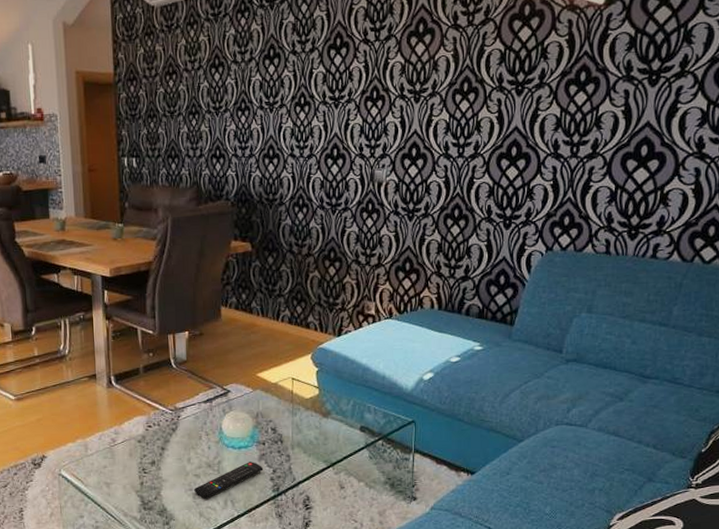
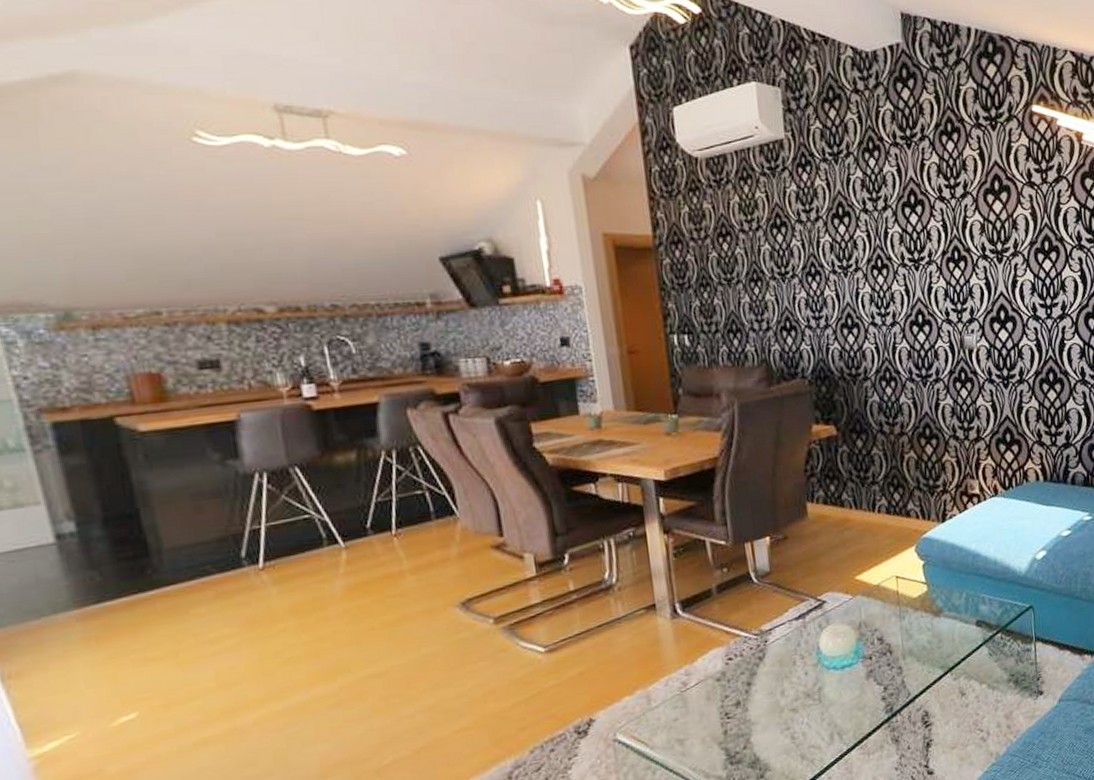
remote control: present [194,462,264,499] -> none [792,681,873,737]

